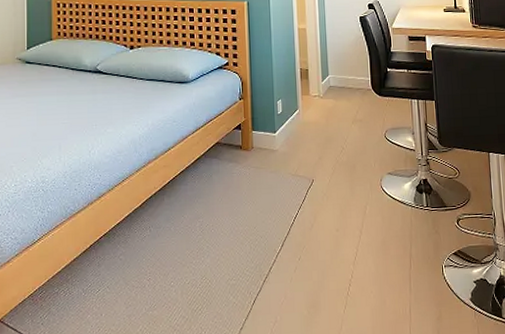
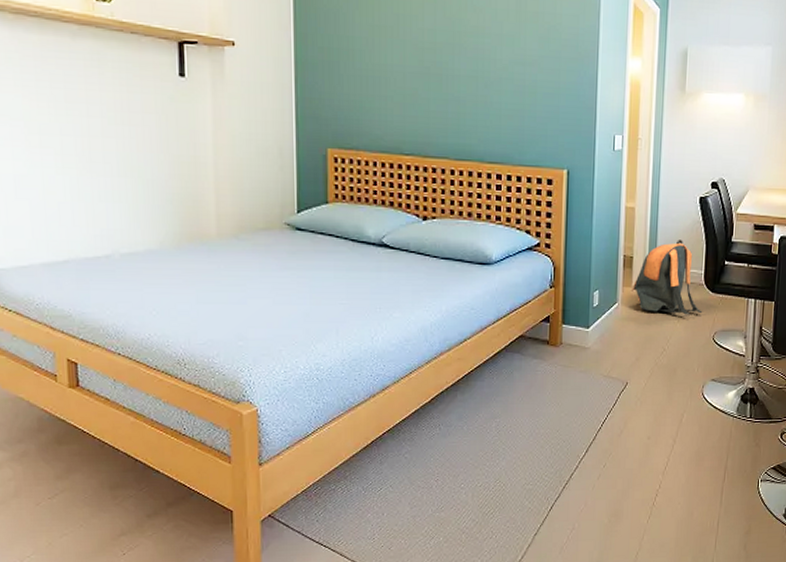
backpack: none [310,53,373,117] -> present [632,240,703,315]

